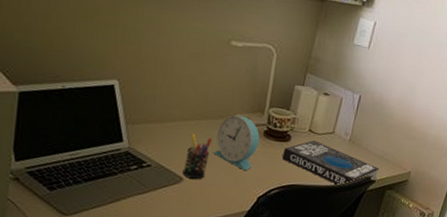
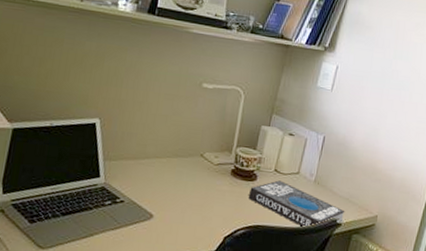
pen holder: present [183,133,213,179] -> none [153,171,183,216]
alarm clock: present [213,115,260,170] -> none [182,153,227,209]

